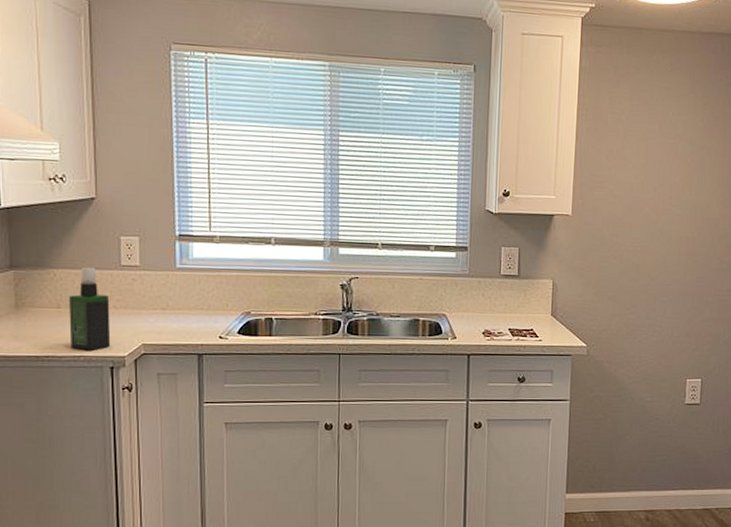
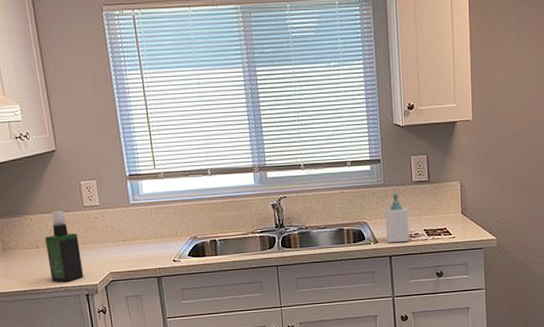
soap bottle: none [466,285,493,341] -> present [385,193,409,243]

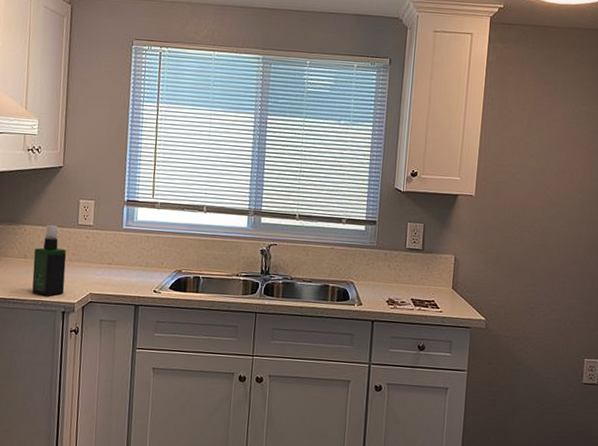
soap bottle: present [385,193,409,243] -> none [371,257,398,309]

